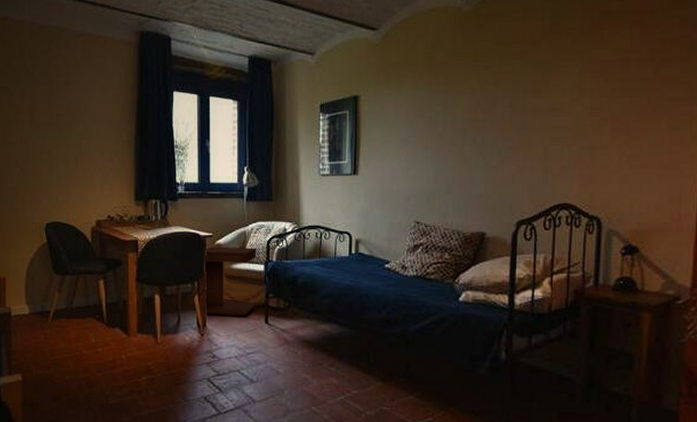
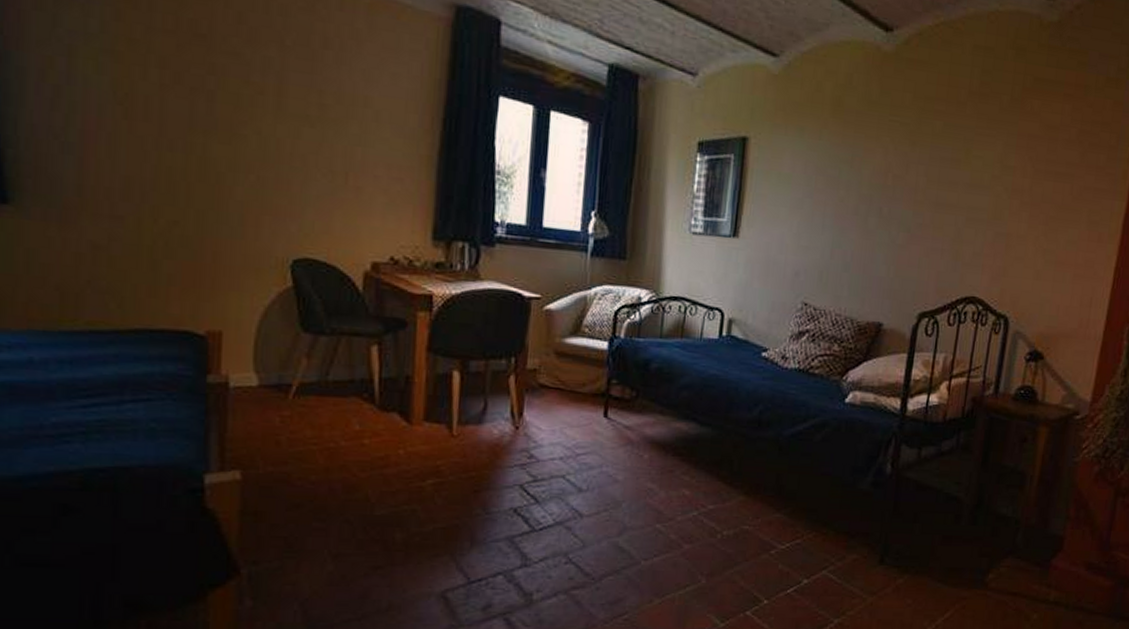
side table: present [204,246,257,317] -> none [525,312,600,407]

